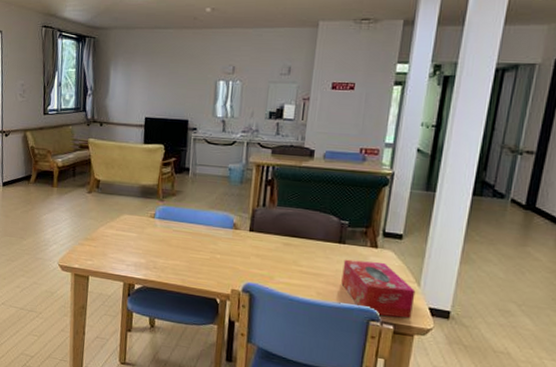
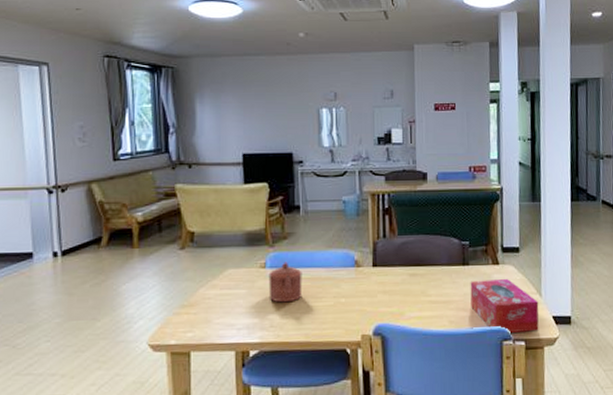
teapot: none [155,215,185,250] -> present [268,262,303,303]

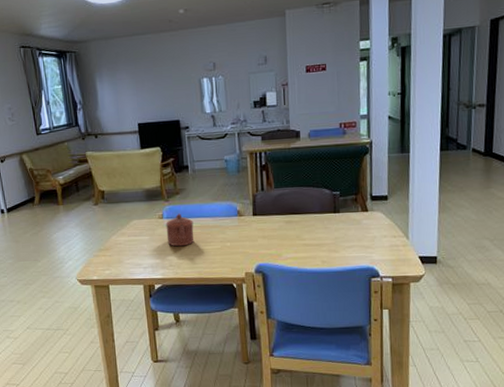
tissue box: present [470,278,539,333] -> none [341,223,406,271]

